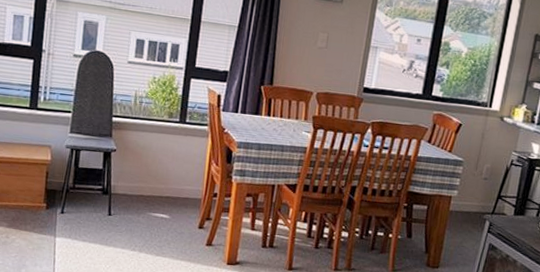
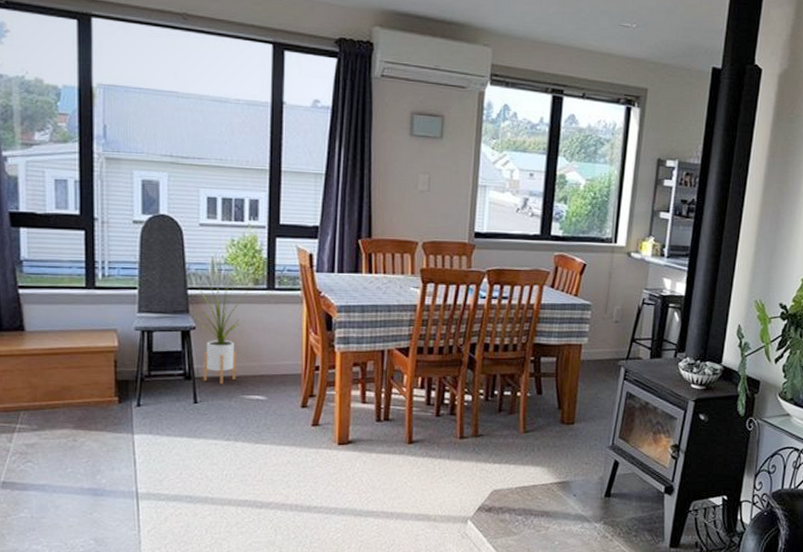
house plant: none [116,113,163,201] -> present [195,283,248,384]

